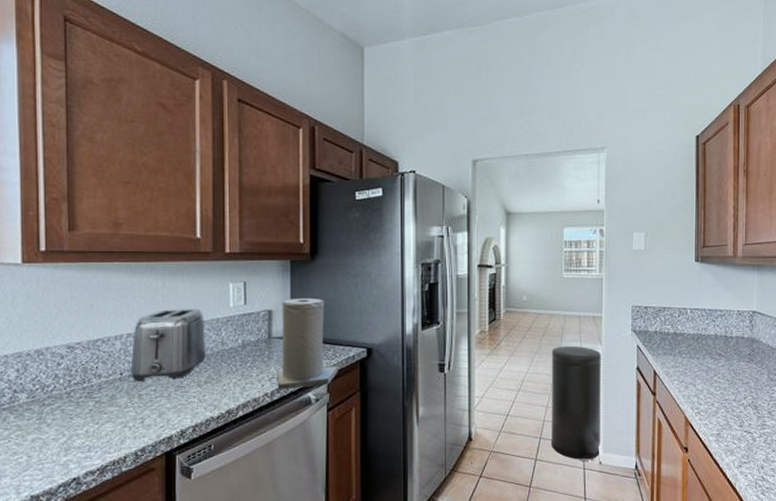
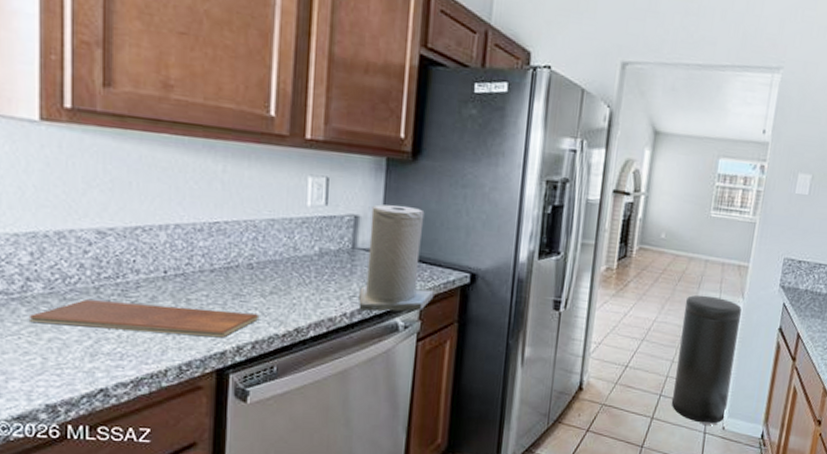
chopping board: none [16,401,198,428] -> present [28,299,260,338]
toaster: present [130,309,206,380] -> none [177,199,274,285]

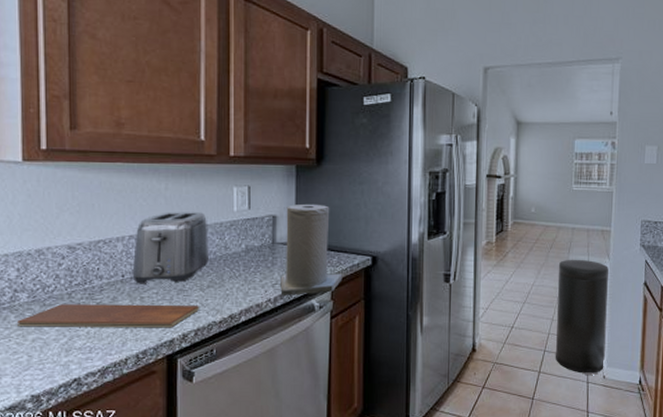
toaster: none [177,199,274,285] -> present [132,212,208,283]

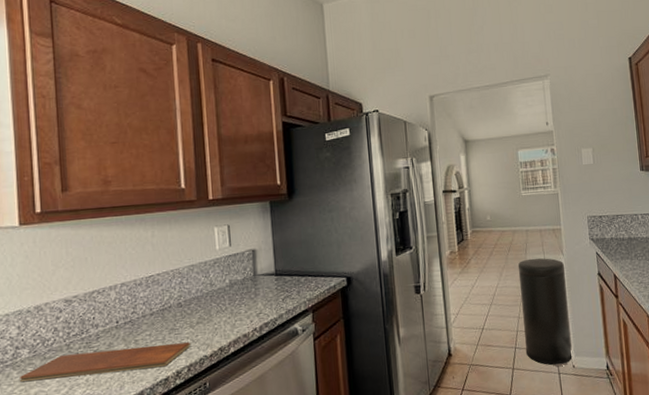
toaster: present [132,212,208,283] -> none [125,254,196,327]
paper towel: present [280,203,343,297] -> none [264,234,322,325]

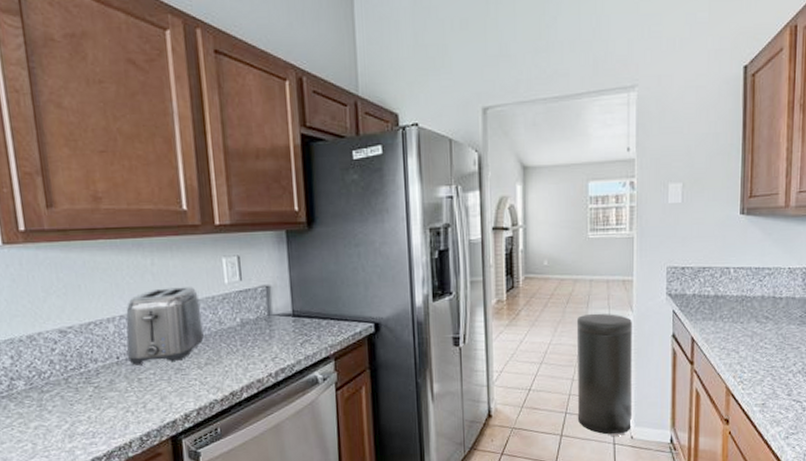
chopping board: present [19,342,191,383] -> none [16,384,200,415]
toaster: none [125,254,196,327] -> present [126,287,204,364]

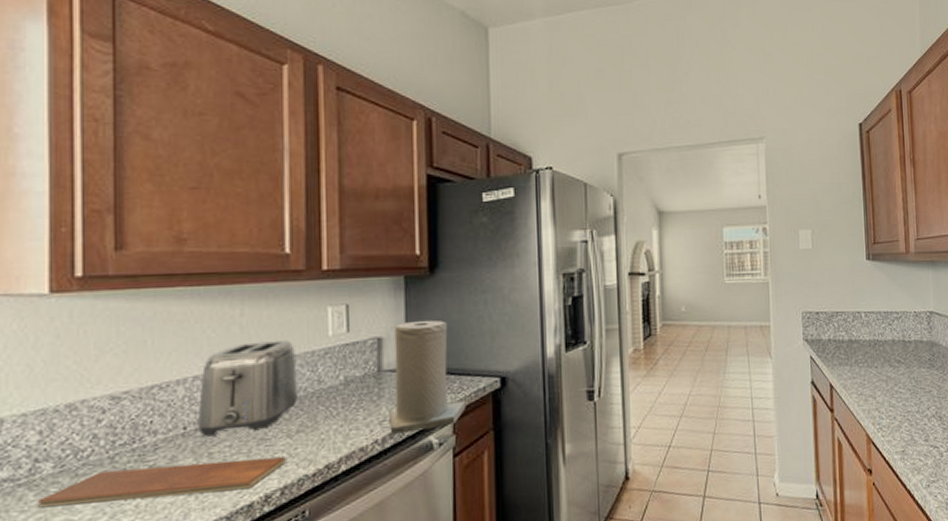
chopping board: none [16,384,200,415] -> present [36,457,288,508]
paper towel: none [279,270,345,370] -> present [389,320,466,436]
pedal bin: present [576,313,633,436] -> none [716,360,776,495]

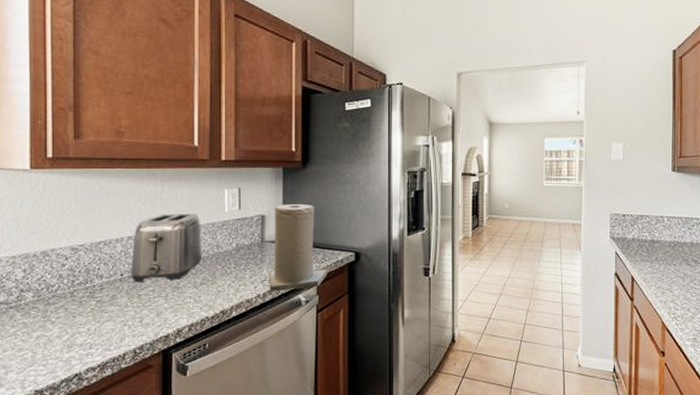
chopping board: present [36,457,288,508] -> none [22,301,194,325]

